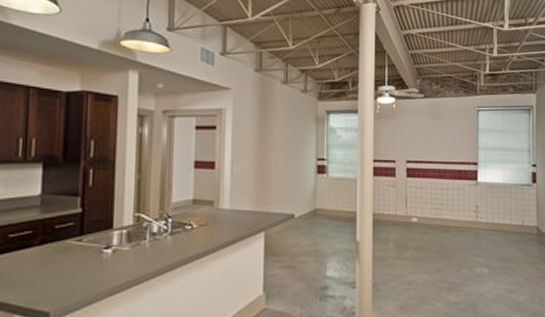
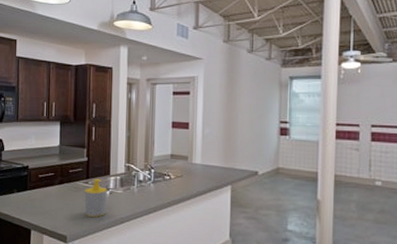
soap bottle: none [76,233,109,284] -> present [84,178,107,217]

